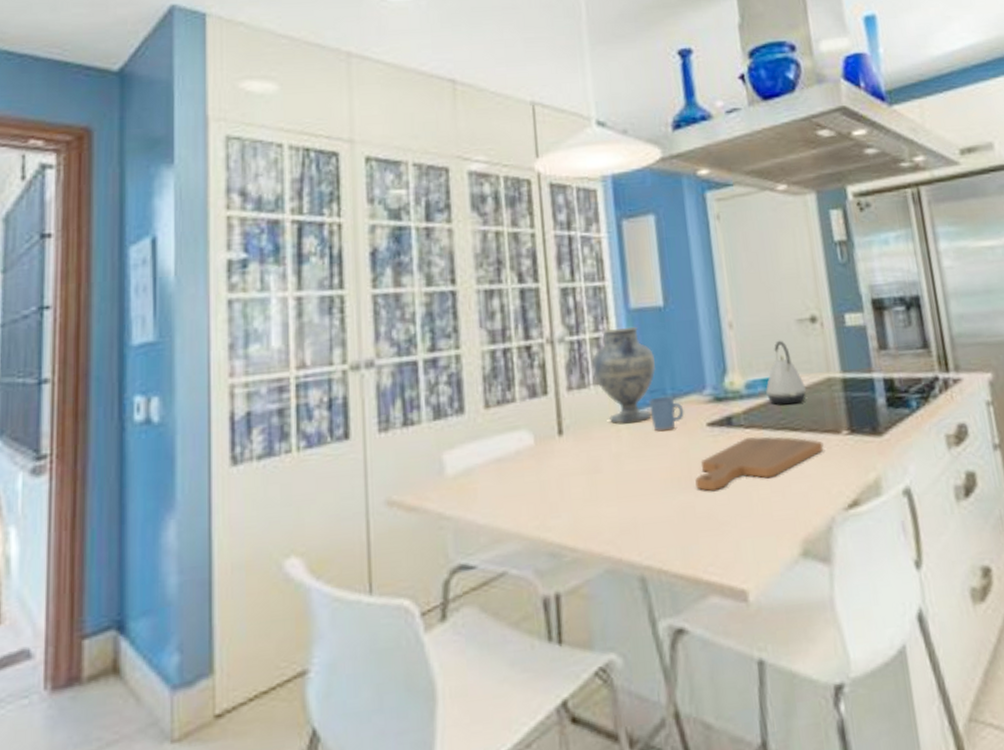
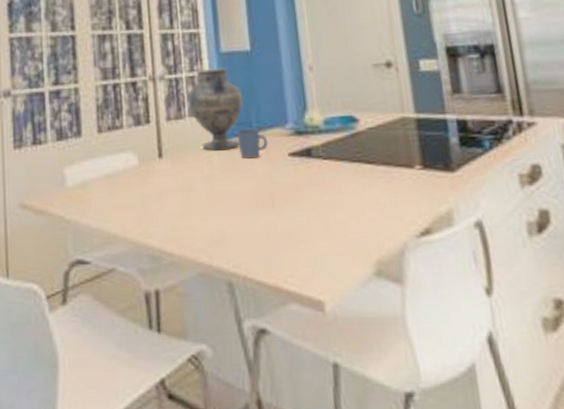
cutting board: present [695,436,824,492] -> none [277,166,397,213]
kettle: present [766,340,807,405] -> none [343,82,382,140]

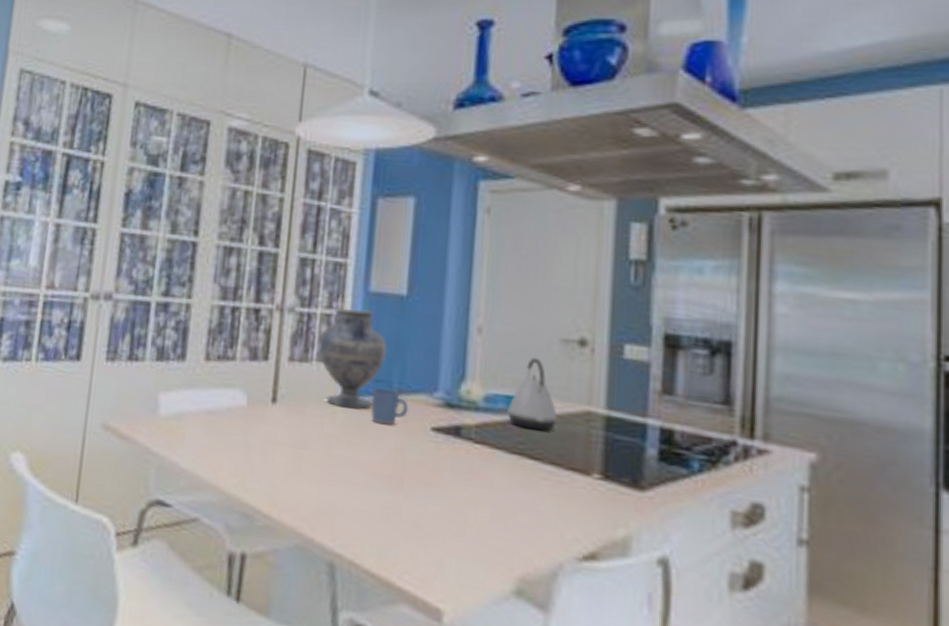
kettle: none [343,82,382,140] -> present [507,357,558,431]

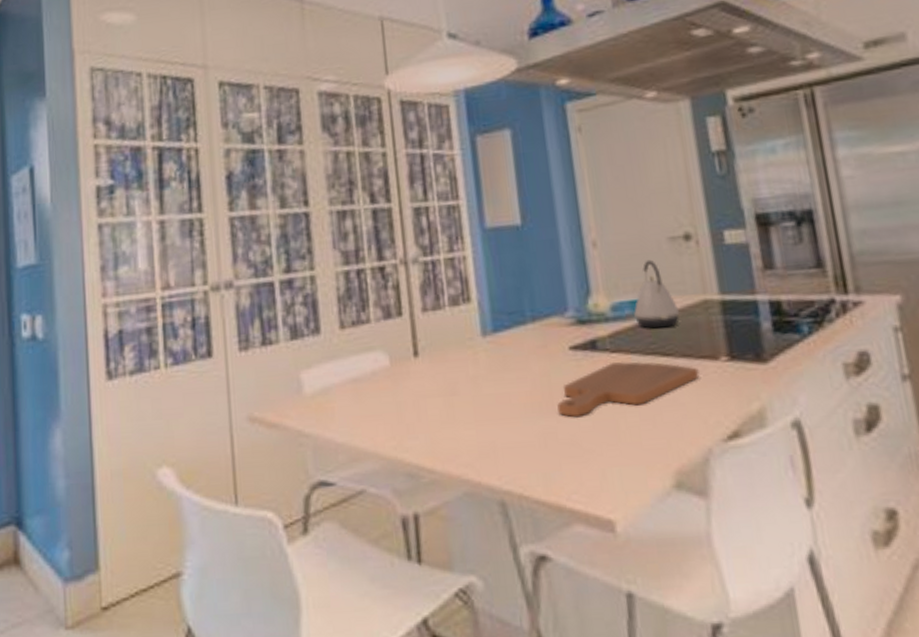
ceramic jug: present [317,307,386,409] -> none [446,246,514,347]
mug: present [370,388,409,425] -> none [507,319,545,355]
cutting board: none [406,453,566,502] -> present [557,361,700,418]

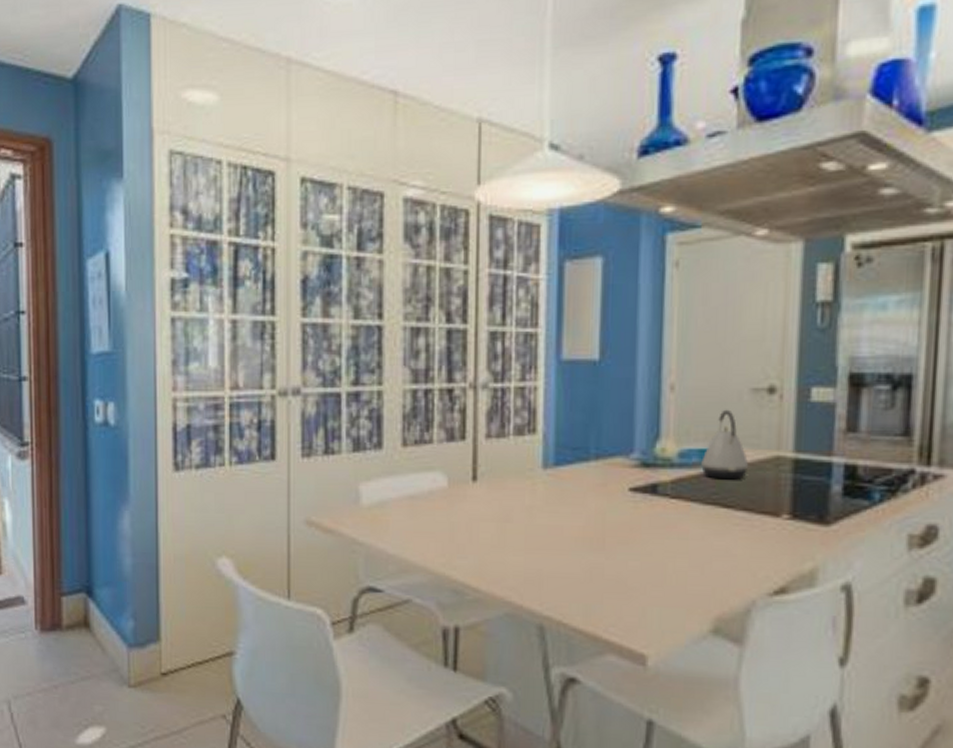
cutting board: present [557,361,700,418] -> none [608,507,757,557]

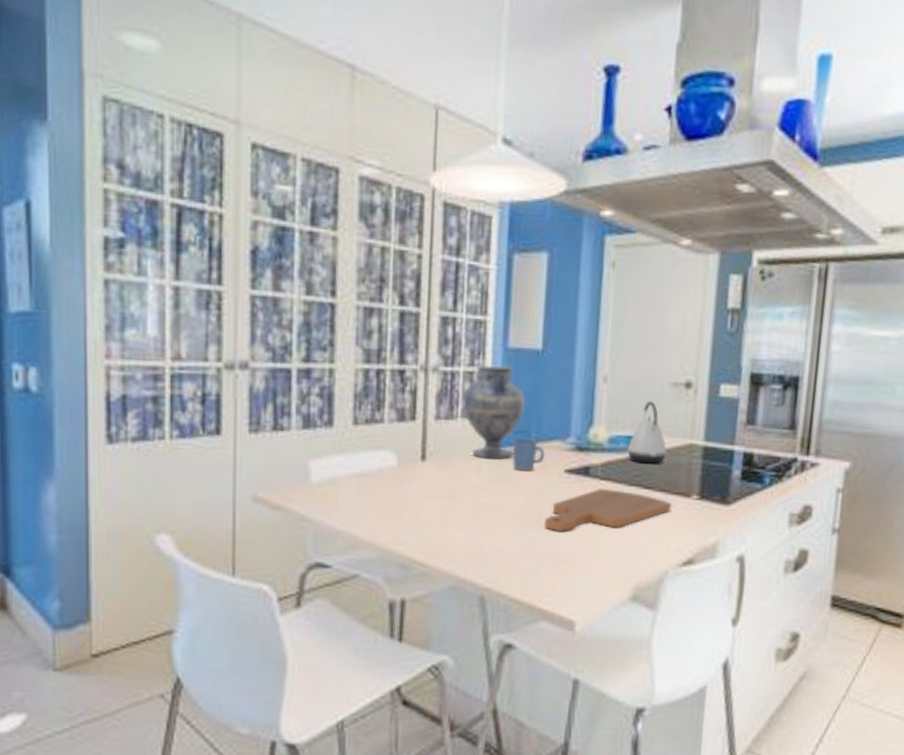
ceramic jug: none [513,379,581,478] -> present [461,364,525,460]
mug: none [569,456,606,490] -> present [512,439,545,471]
cutting board: none [608,507,757,557] -> present [544,488,672,532]

